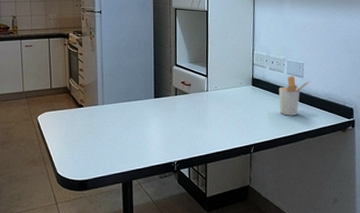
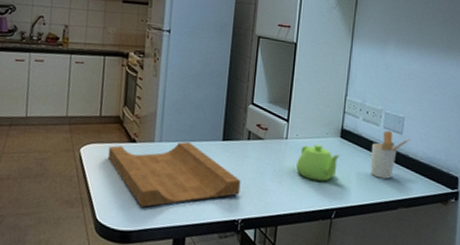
cutting board: none [61,103,173,160] -> present [107,142,241,208]
teapot: none [217,93,253,123] -> present [295,145,340,182]

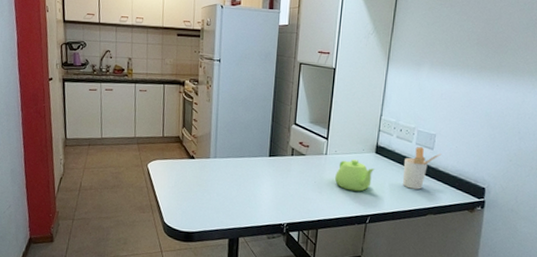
cutting board: present [107,142,241,208] -> none [171,158,286,213]

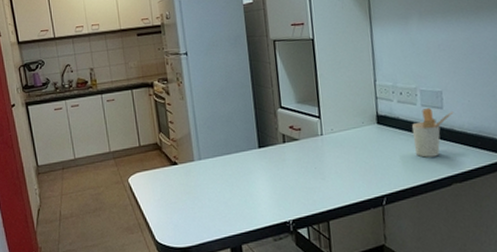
teapot: present [334,159,375,192] -> none [336,135,380,171]

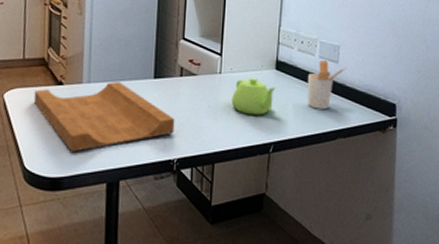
cutting board: none [153,156,286,223] -> present [33,82,175,152]
teapot: none [336,135,380,171] -> present [230,78,276,115]

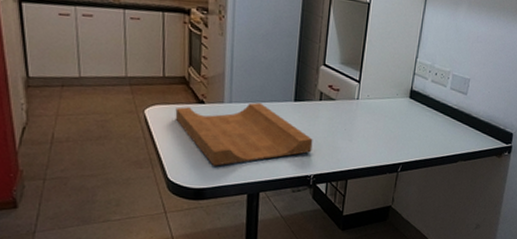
teapot: present [230,78,276,115] -> none [366,105,408,139]
utensil holder: present [307,60,348,109] -> none [435,92,475,136]

